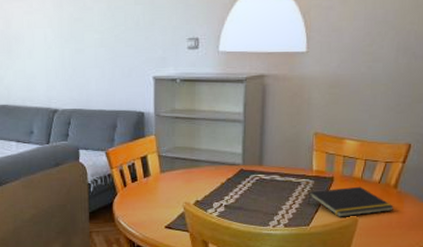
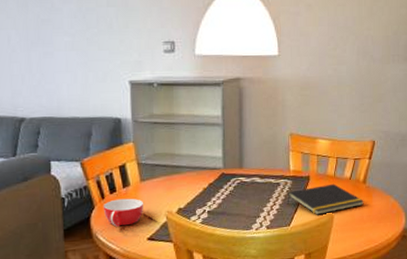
bowl: none [125,187,163,213] -> present [103,198,144,227]

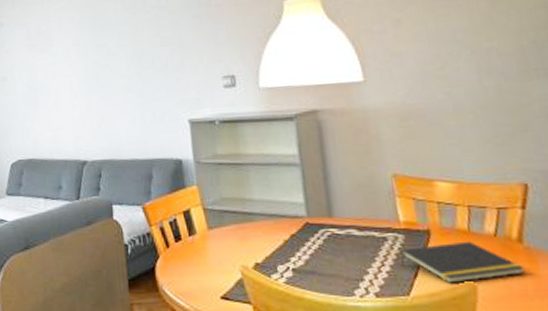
bowl: present [103,198,144,227] -> none [168,248,214,280]

